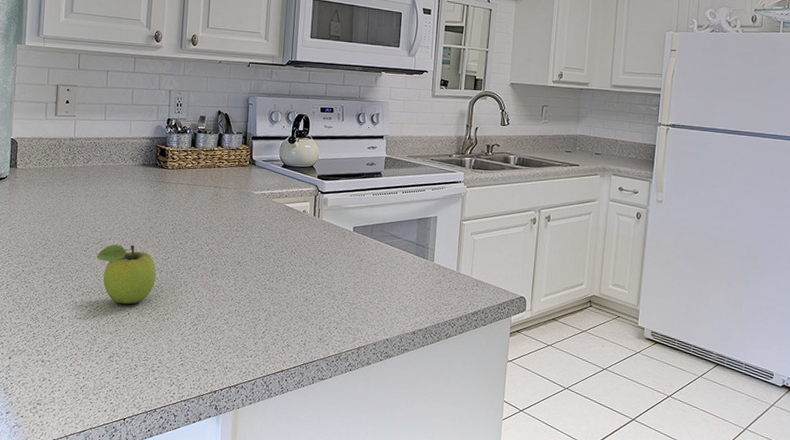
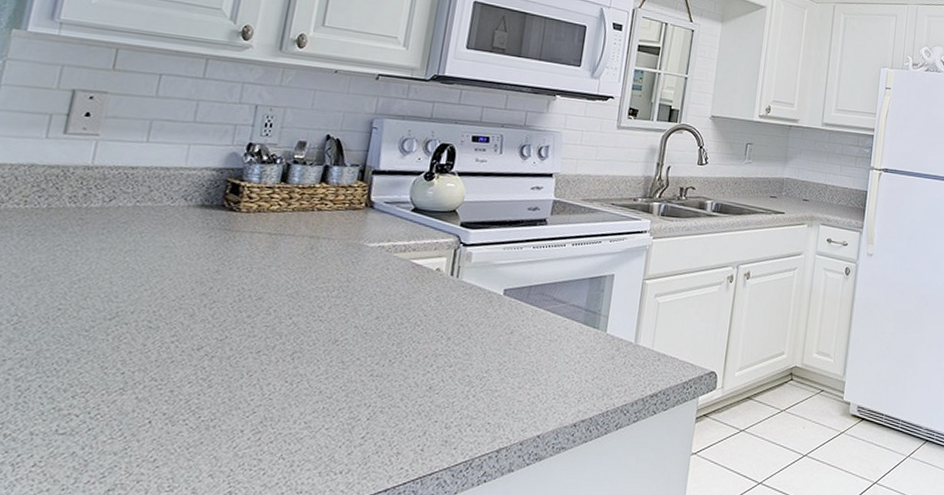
fruit: present [97,244,157,304] -> none [106,320,204,408]

